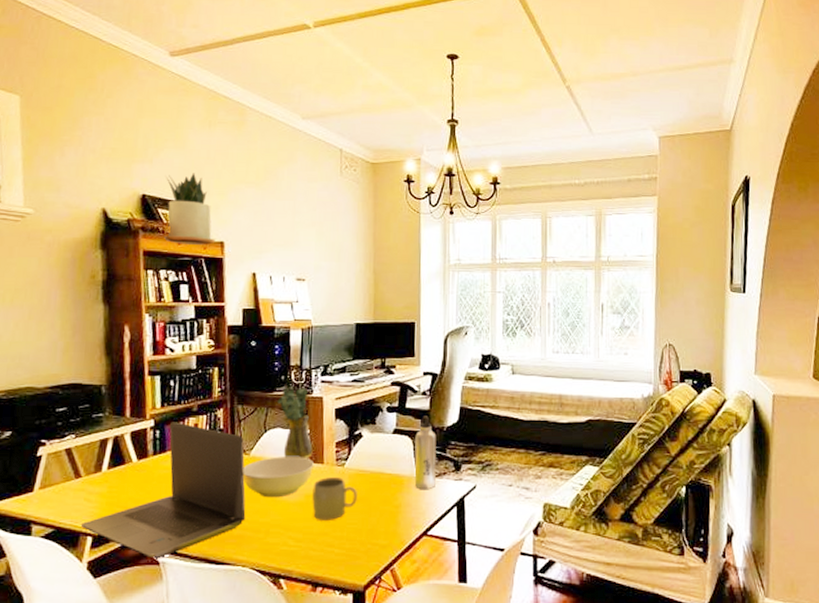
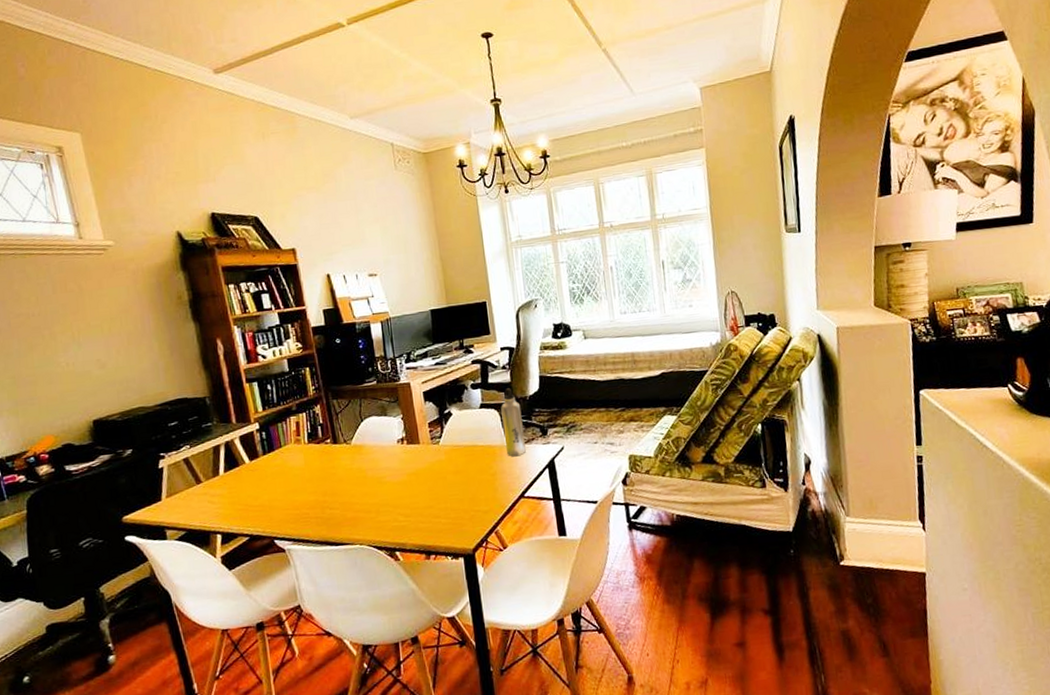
laptop computer: present [81,422,246,558] -> none [210,422,356,547]
planter: present [164,173,216,245] -> none [231,186,287,257]
bowl: present [242,457,314,498] -> none [346,440,411,481]
vase: present [277,384,313,459] -> none [368,374,409,443]
mug: present [312,477,357,520] -> none [413,454,455,495]

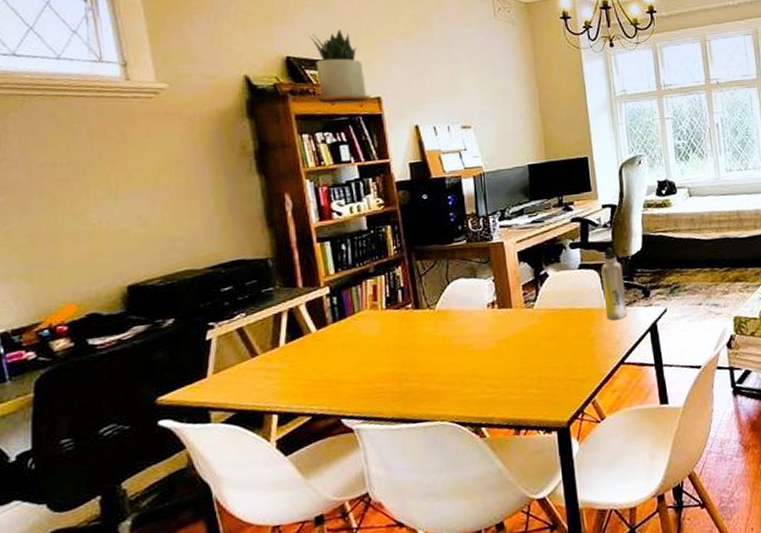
planter: none [231,186,287,257] -> present [310,29,372,105]

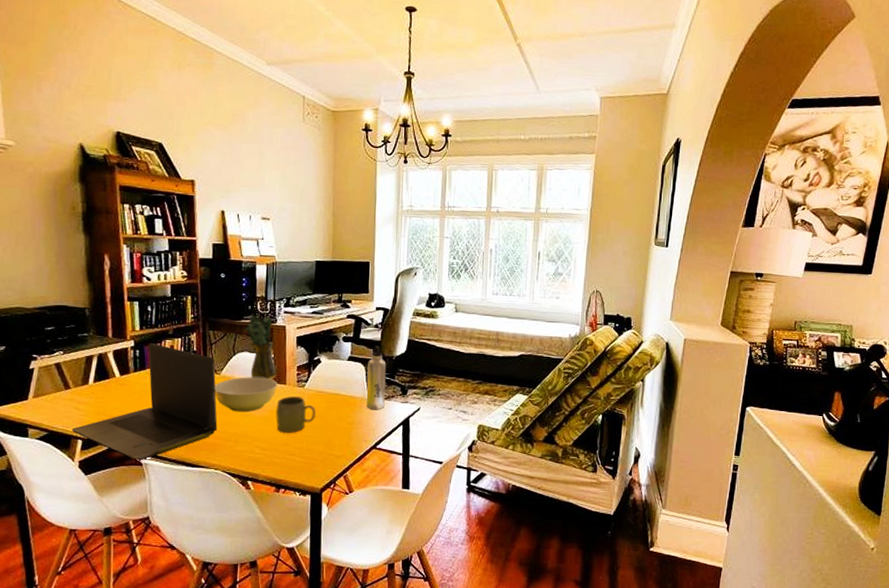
laptop computer: none [265,286,439,427] -> present [72,343,218,460]
planter: present [310,29,372,105] -> none [139,113,187,183]
bowl: none [429,304,502,350] -> present [214,377,277,412]
vase: none [457,233,500,307] -> present [245,313,277,380]
mug: none [504,319,550,364] -> present [276,396,316,433]

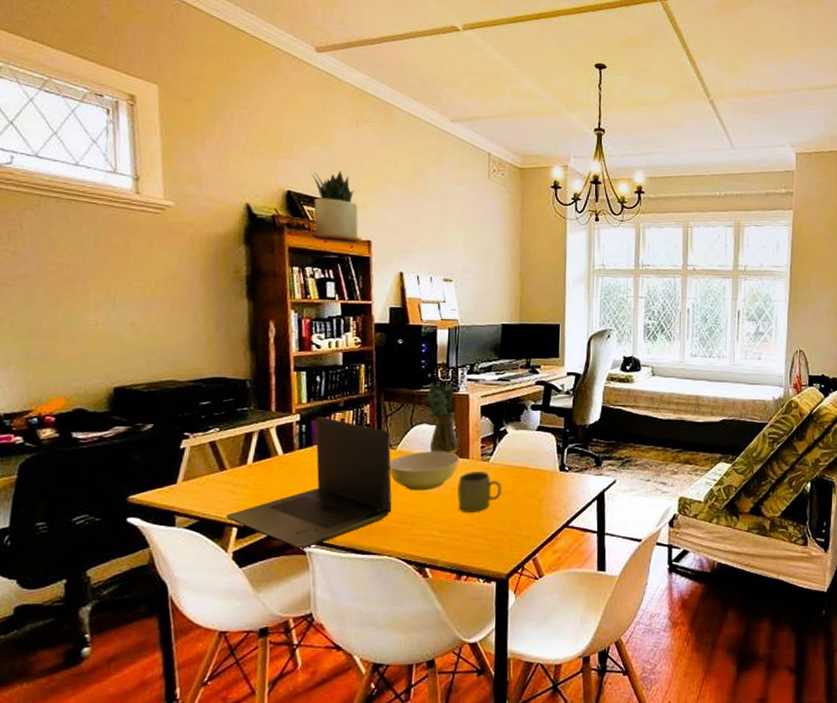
planter: none [139,113,187,183] -> present [310,171,363,243]
water bottle: present [366,346,386,410] -> none [557,414,579,484]

